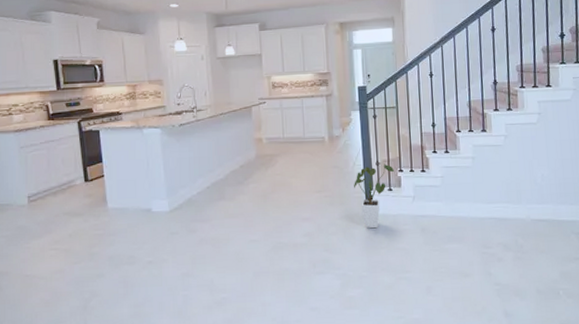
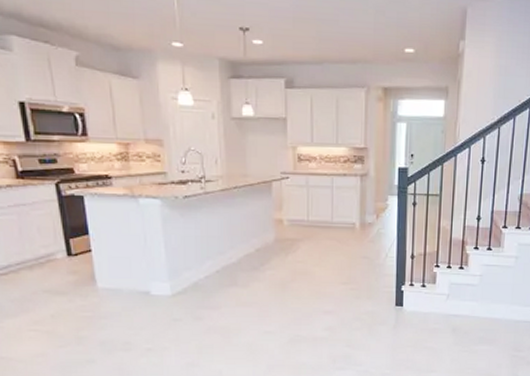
house plant: present [354,163,394,229] -> none [384,257,430,326]

